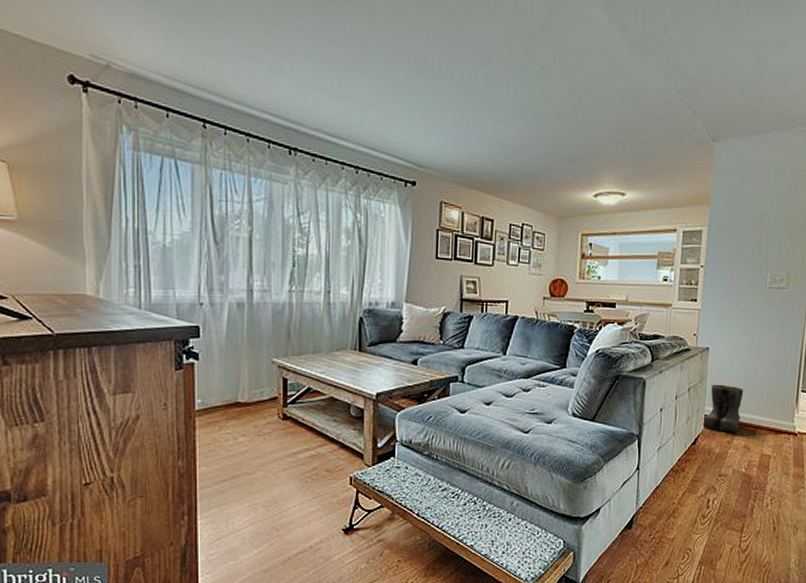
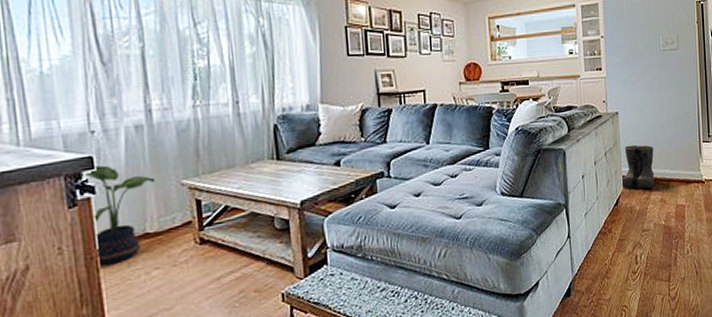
potted plant: none [190,334,249,425] -> present [83,164,154,265]

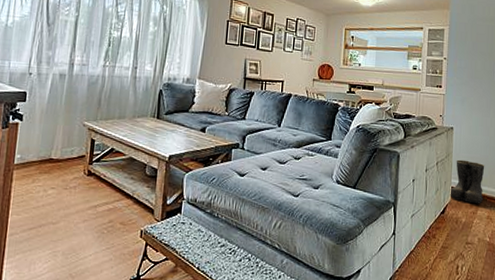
potted plant: present [83,164,154,265] -> none [13,98,65,178]

